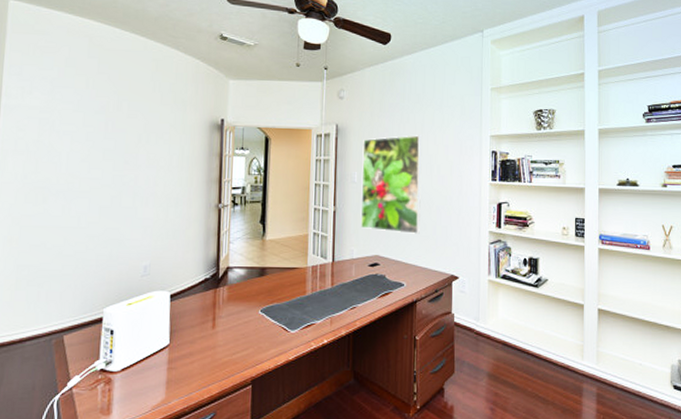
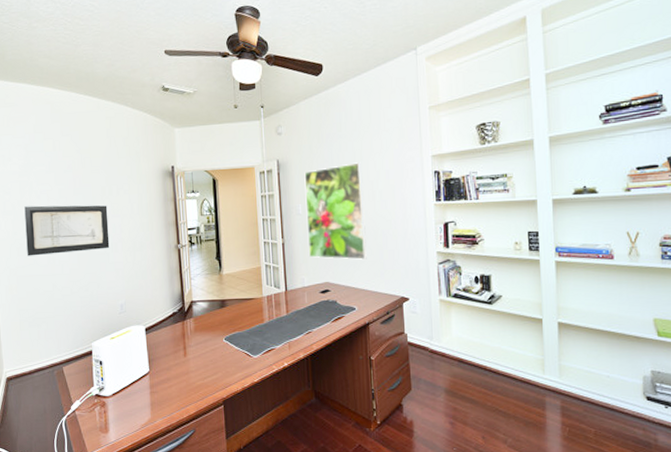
wall art: none [37,147,142,204] -> present [24,205,110,256]

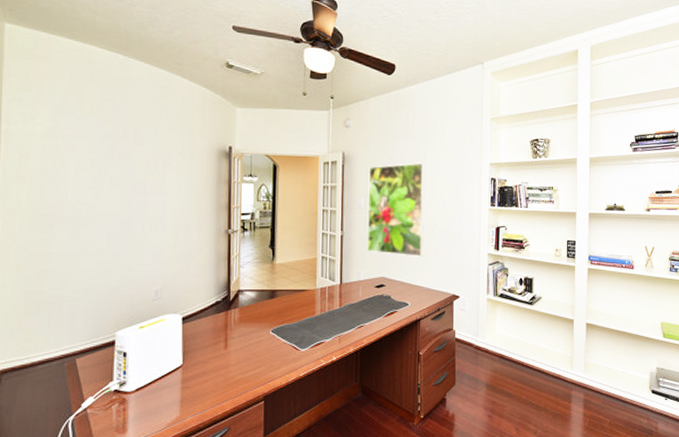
wall art: present [24,205,110,256] -> none [43,174,150,231]

